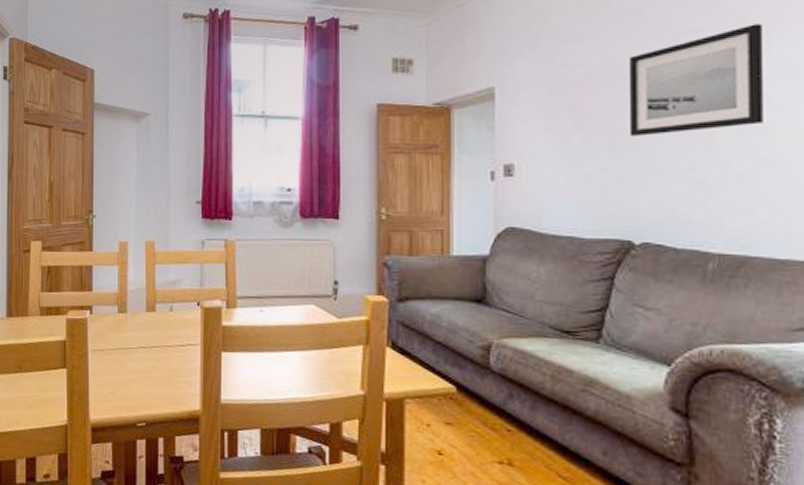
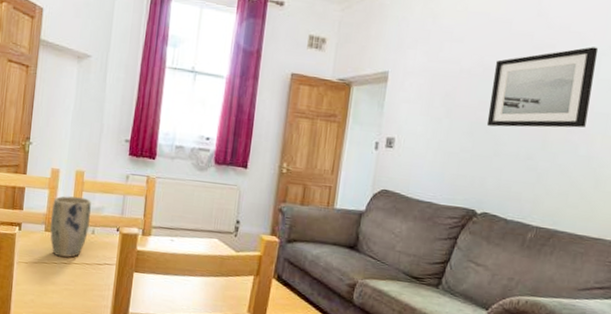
plant pot: none [123,271,166,341] -> present [50,196,91,258]

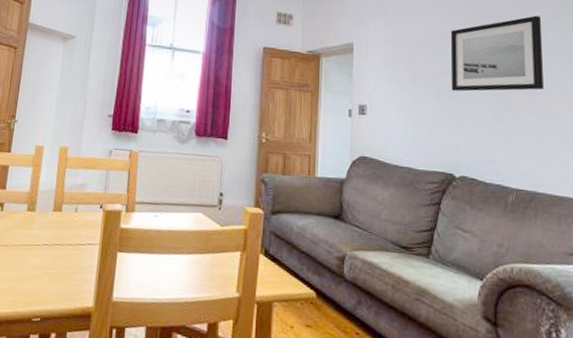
plant pot: present [50,196,91,258] -> none [32,173,75,239]

